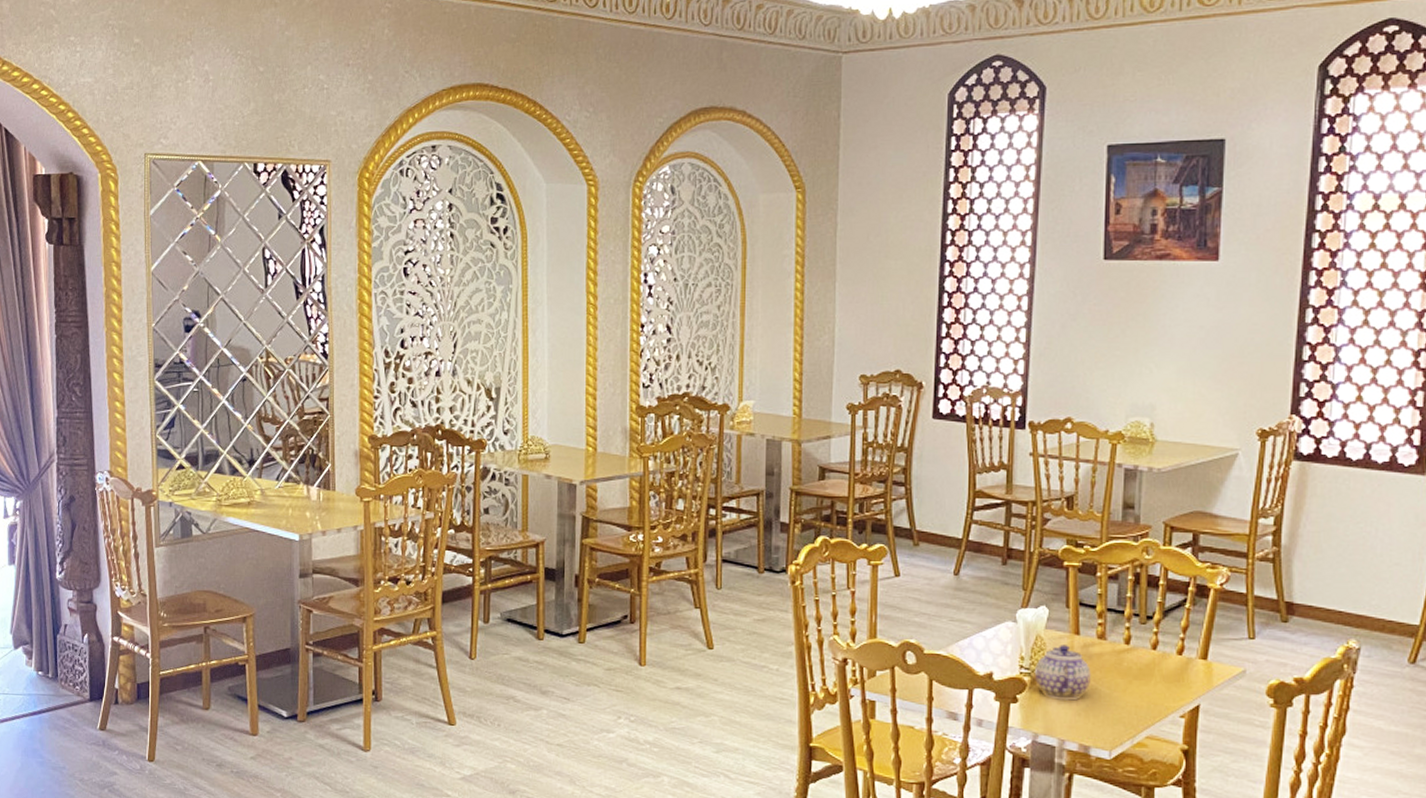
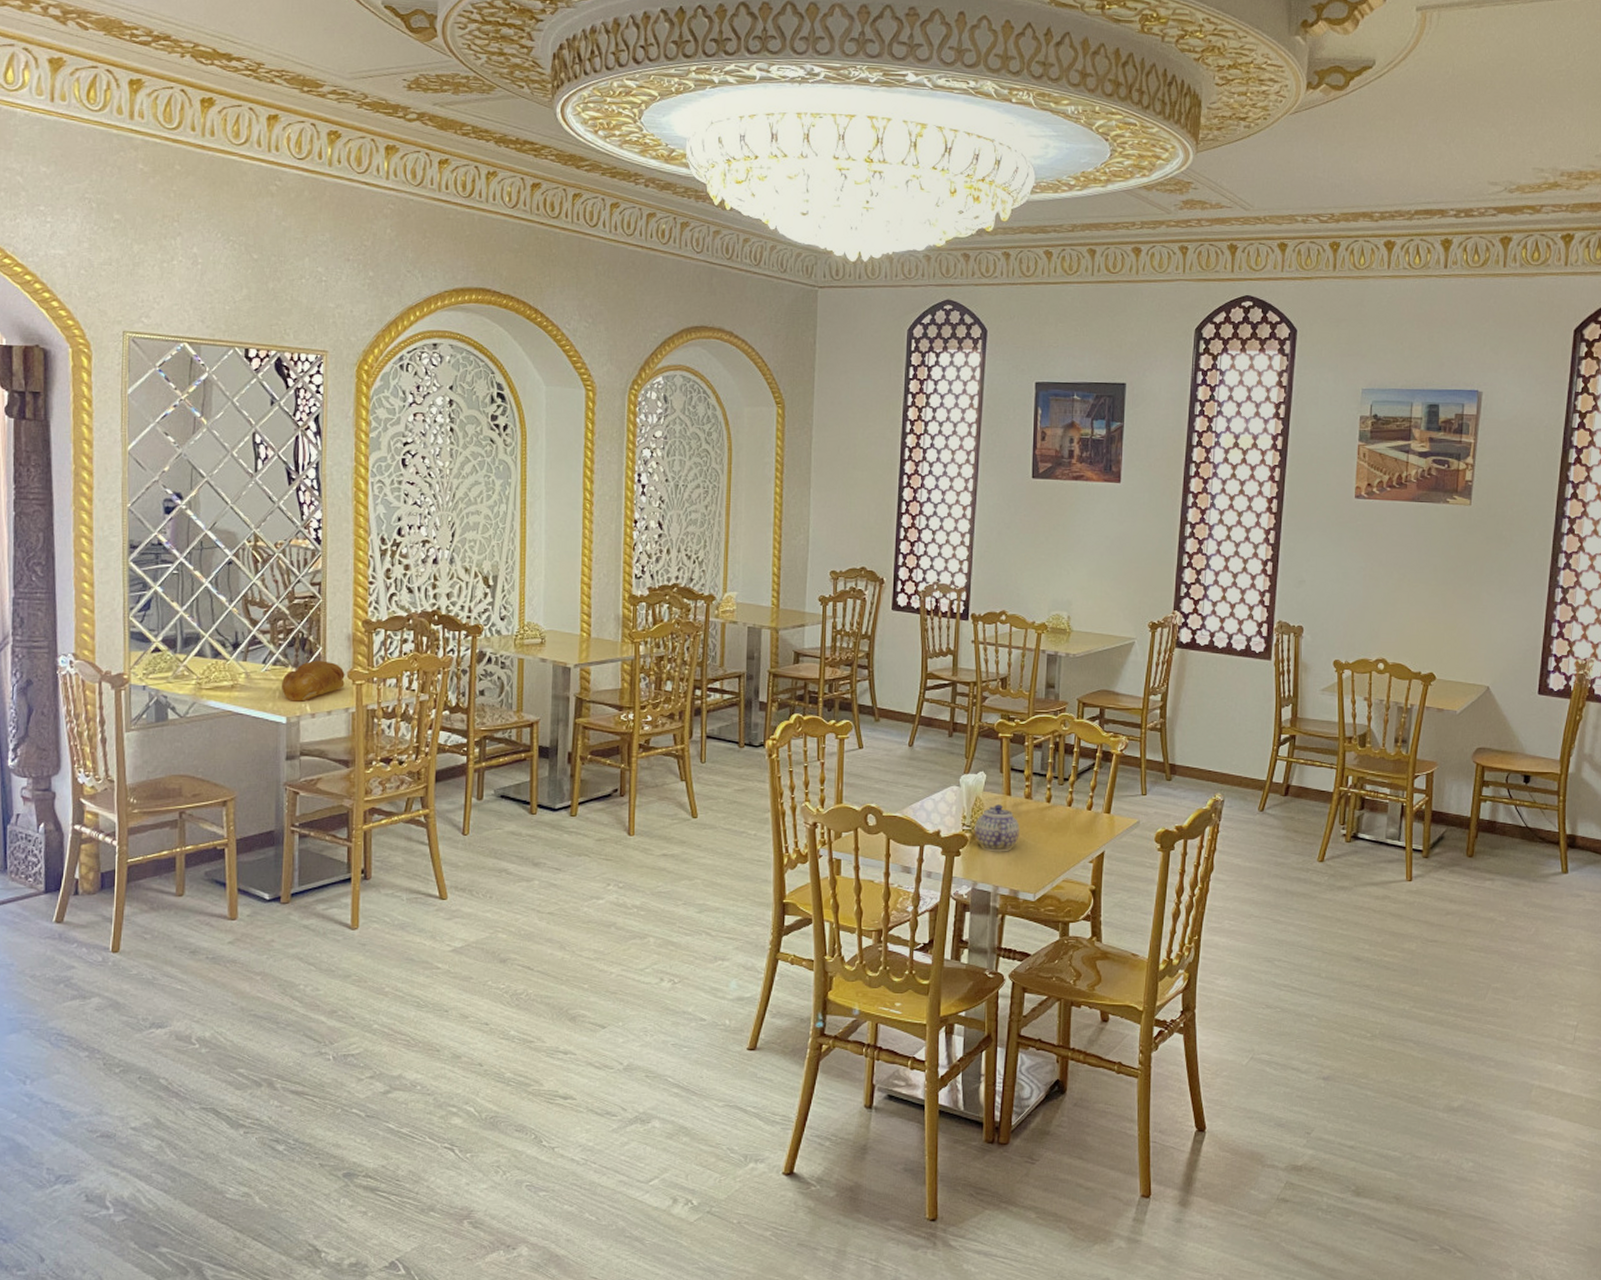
bread: none [293,477,353,519] -> present [281,660,345,702]

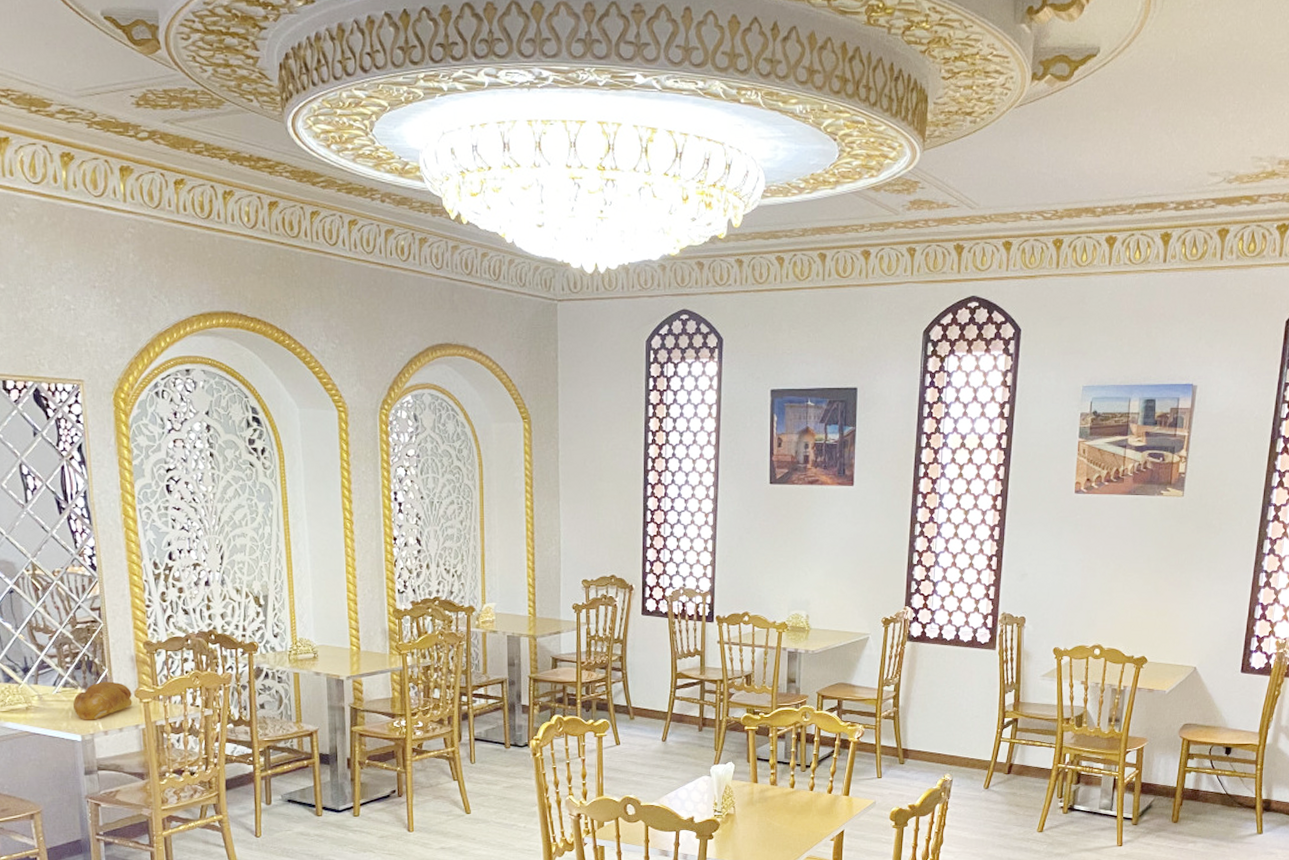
teapot: present [975,804,1020,852] -> none [726,791,766,834]

